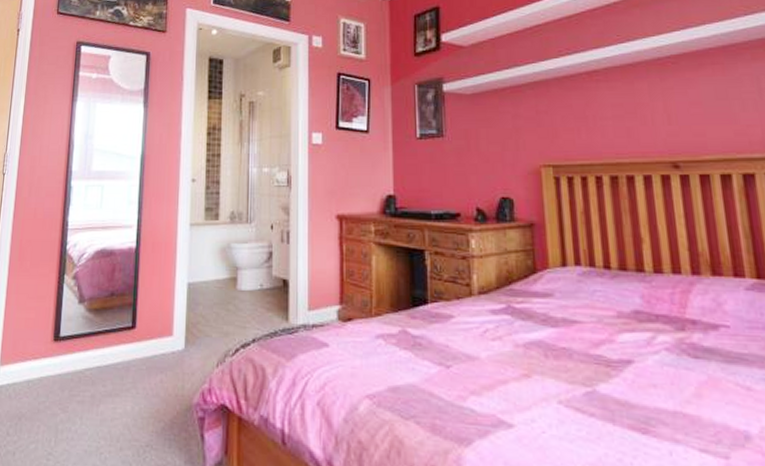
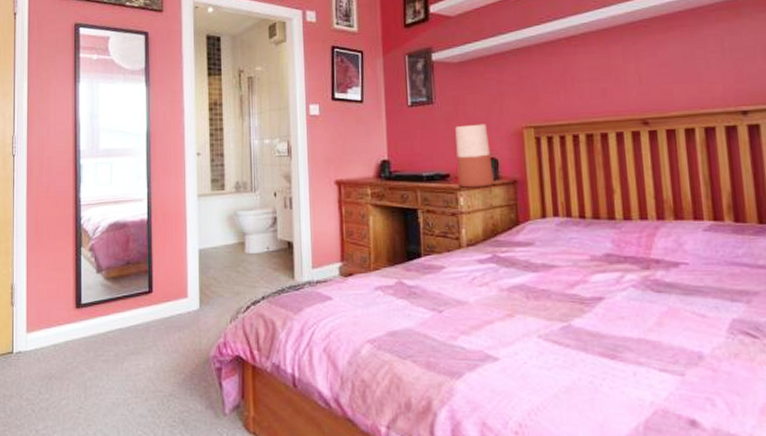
vase: none [467,160,509,229] -> present [455,124,494,188]

